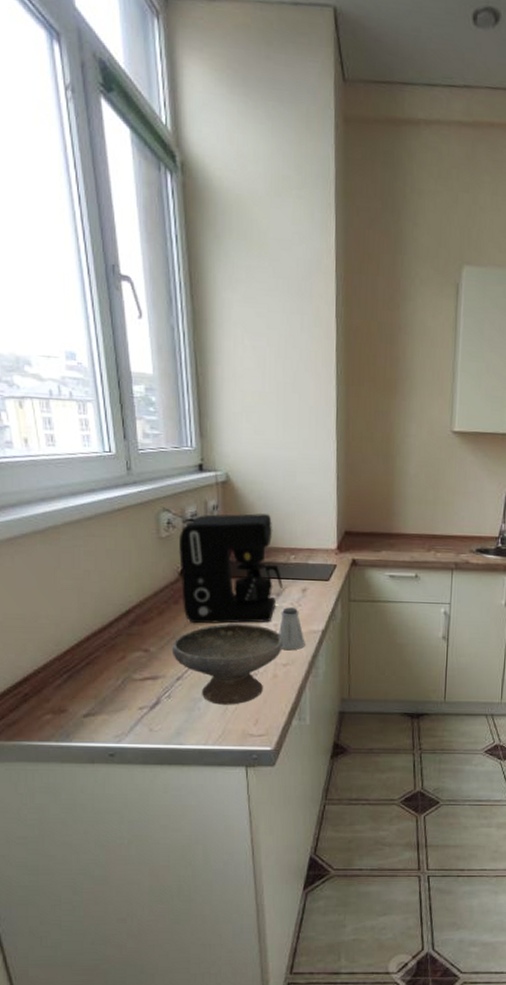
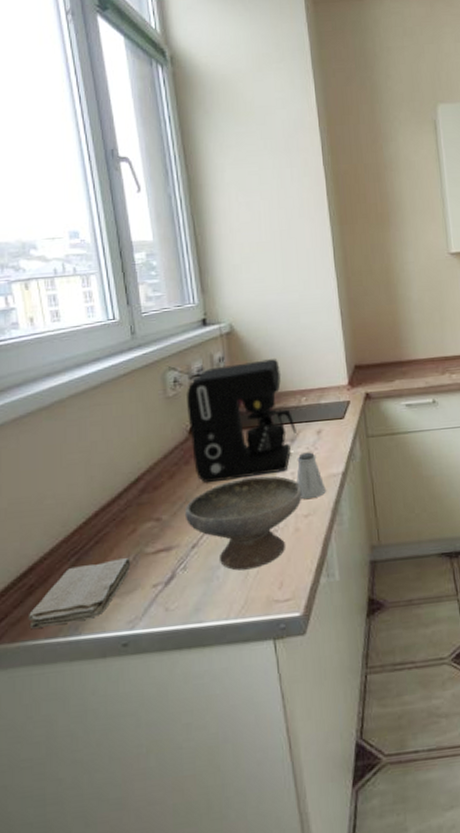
washcloth: none [23,681,120,731] -> present [28,558,131,629]

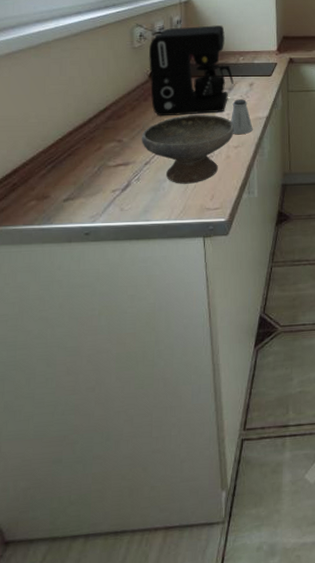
washcloth: present [28,558,131,629] -> none [10,169,96,217]

